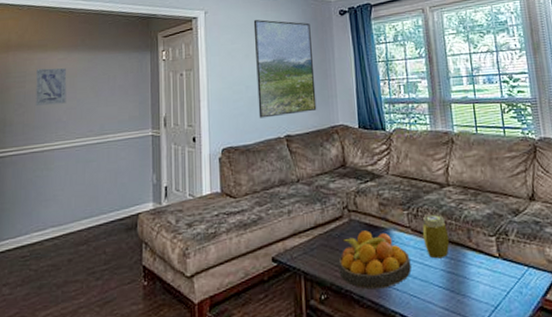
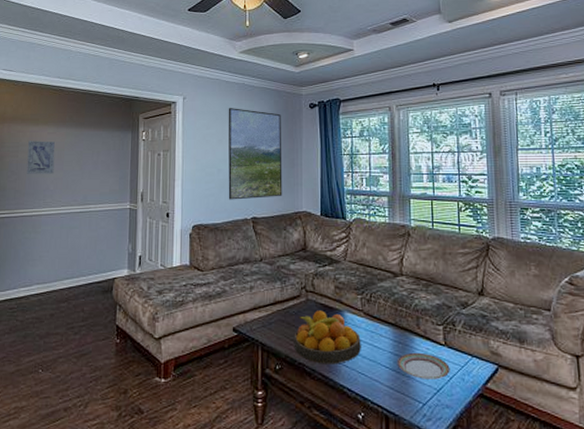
jar: present [422,213,450,259] -> none [374,300,399,342]
plate: none [449,267,507,296] -> present [396,352,450,380]

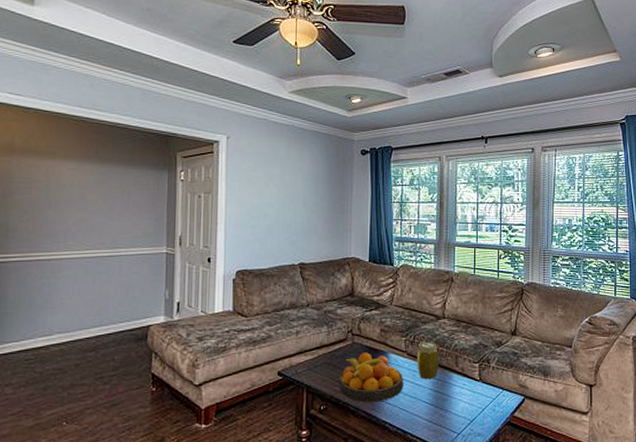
wall art: present [26,141,56,174] -> none [42,176,78,214]
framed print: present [228,108,283,200] -> none [275,150,332,245]
jar: none [374,300,399,342] -> present [416,341,439,379]
plate: present [396,352,450,380] -> none [435,388,483,412]

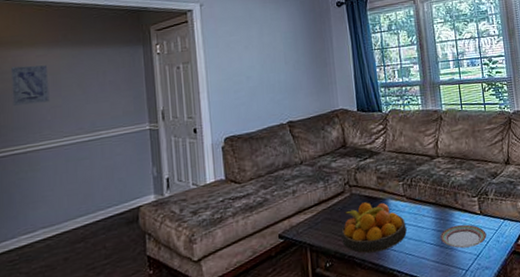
wall art: none [42,176,78,214] -> present [11,65,50,106]
jar: present [416,341,439,379] -> none [415,182,440,221]
plate: none [435,388,483,412] -> present [439,224,487,249]

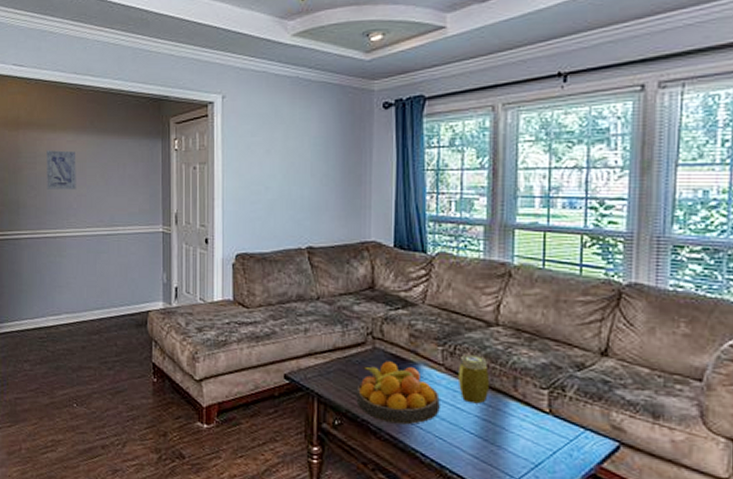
jar: none [415,182,440,221] -> present [457,354,490,404]
plate: present [439,224,487,249] -> none [484,418,554,453]

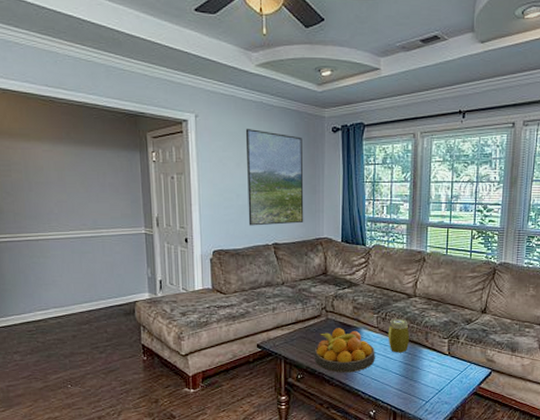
wall art: present [47,150,76,190] -> none [21,159,56,196]
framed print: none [277,109,346,225] -> present [245,129,304,226]

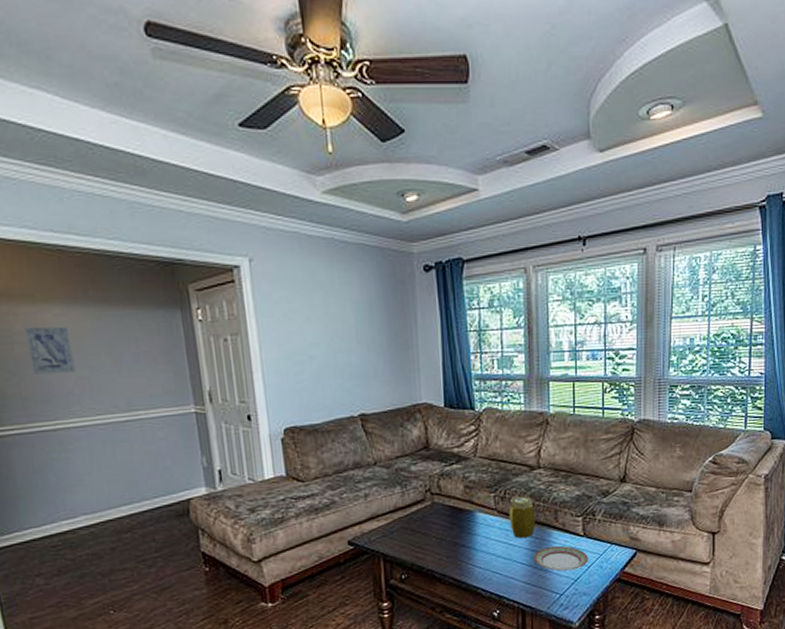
wall art: none [21,159,56,196] -> present [25,326,76,374]
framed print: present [245,129,304,226] -> none [314,273,396,394]
fruit bowl: present [314,328,375,373] -> none [419,513,495,568]
plate: none [406,361,451,382] -> present [533,545,588,571]

